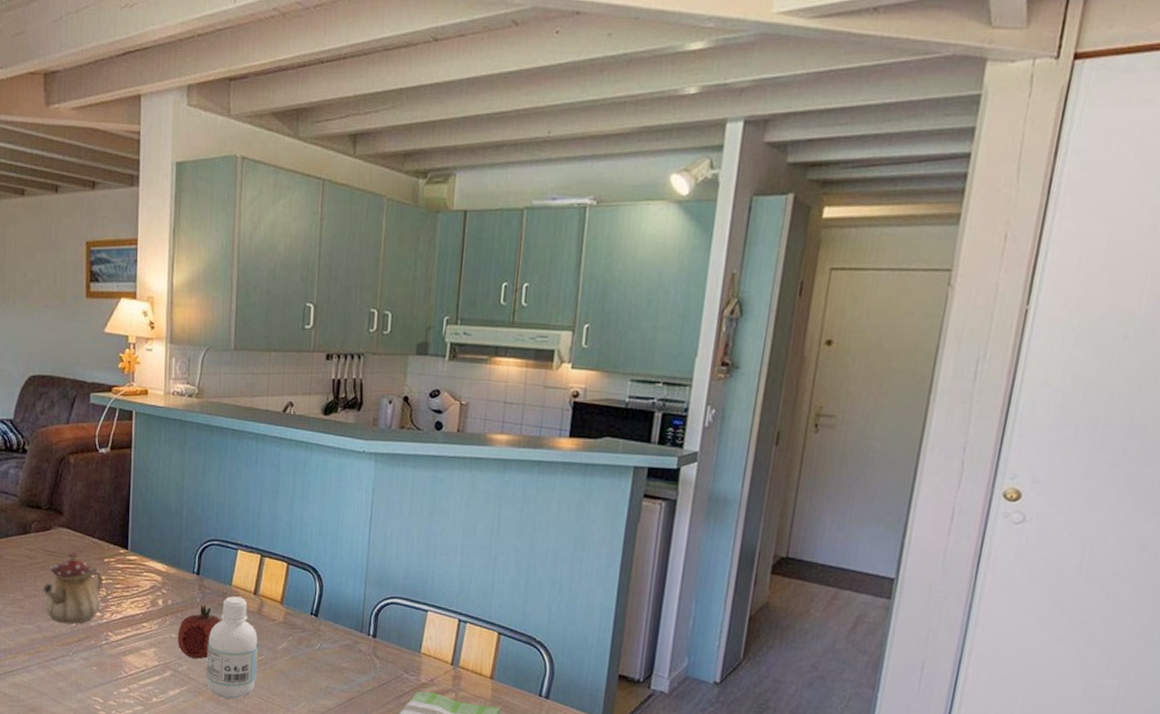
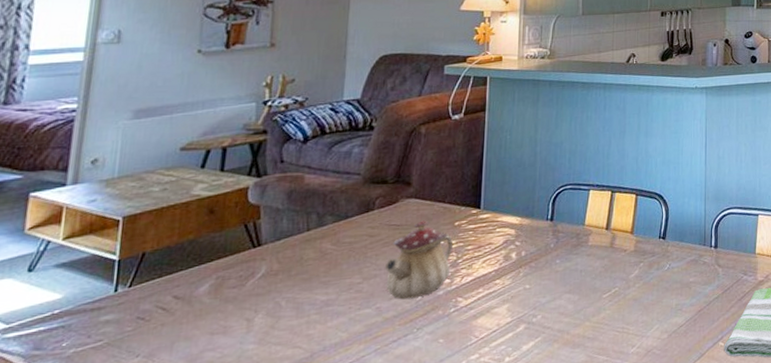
fruit: present [177,604,221,659] -> none [531,249,575,306]
bottle: present [205,596,258,699] -> none [560,234,612,340]

